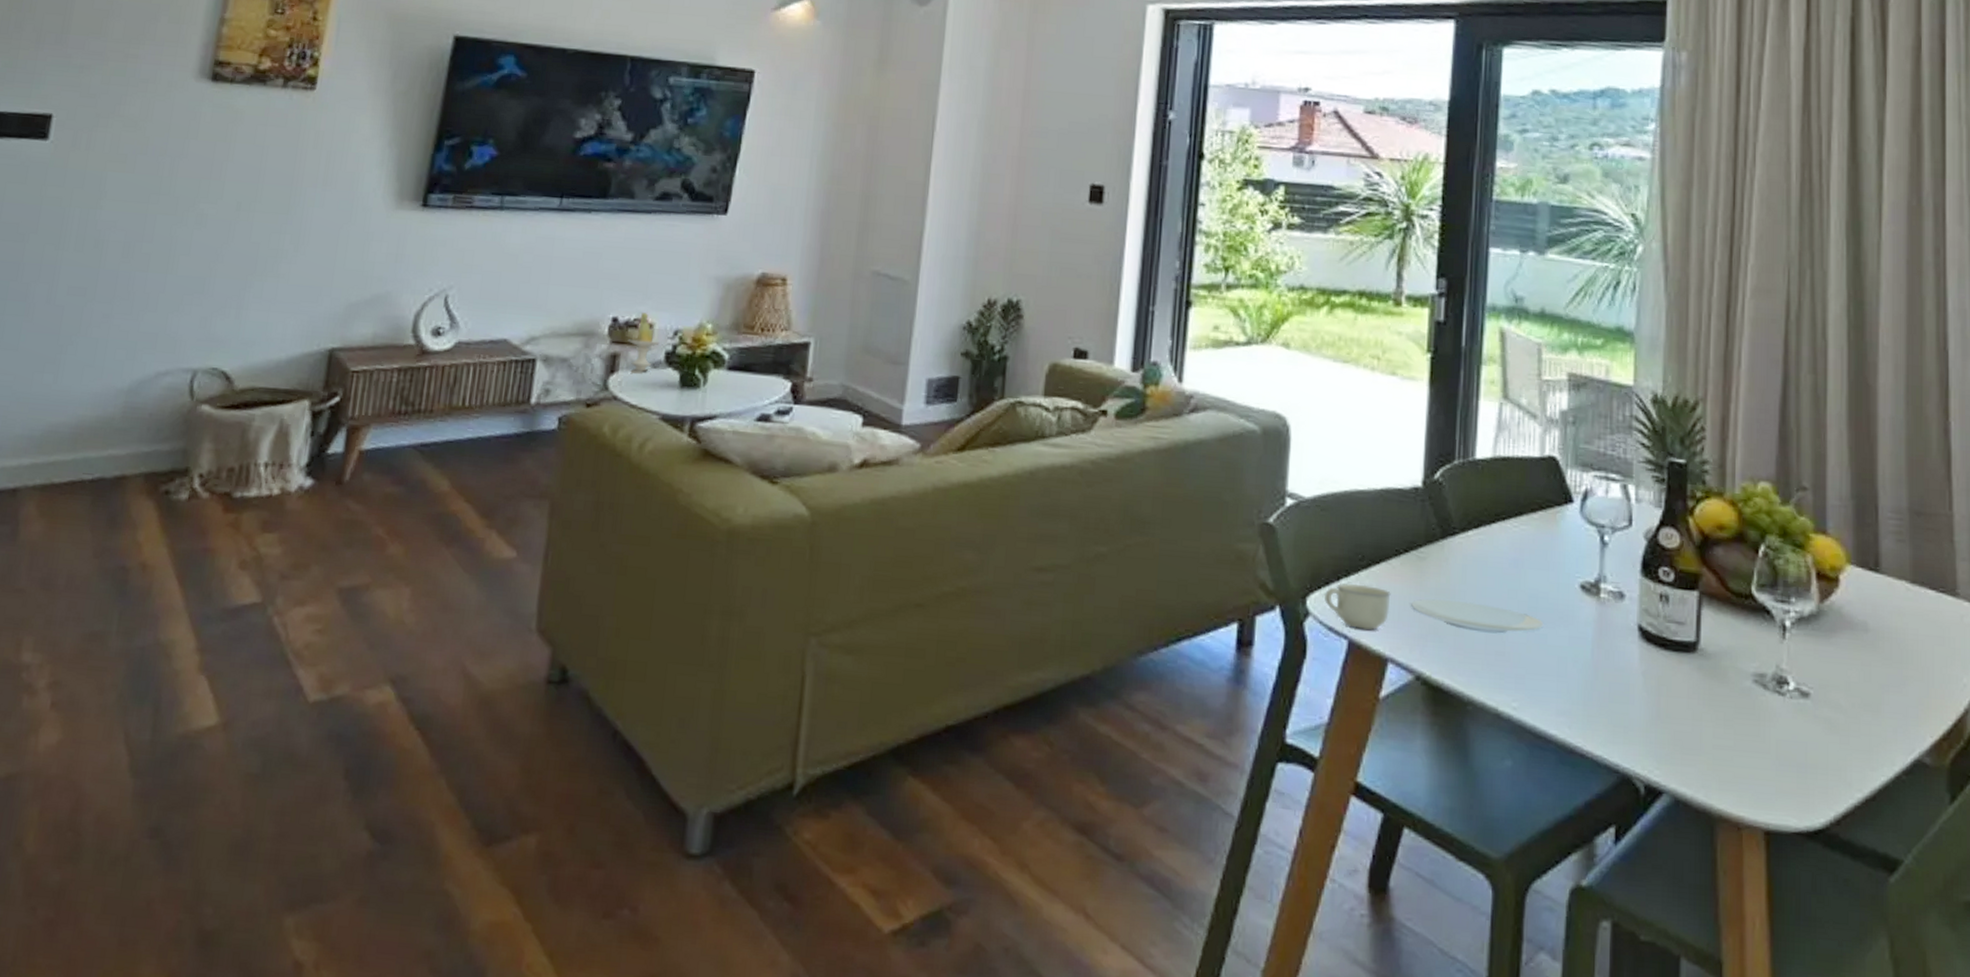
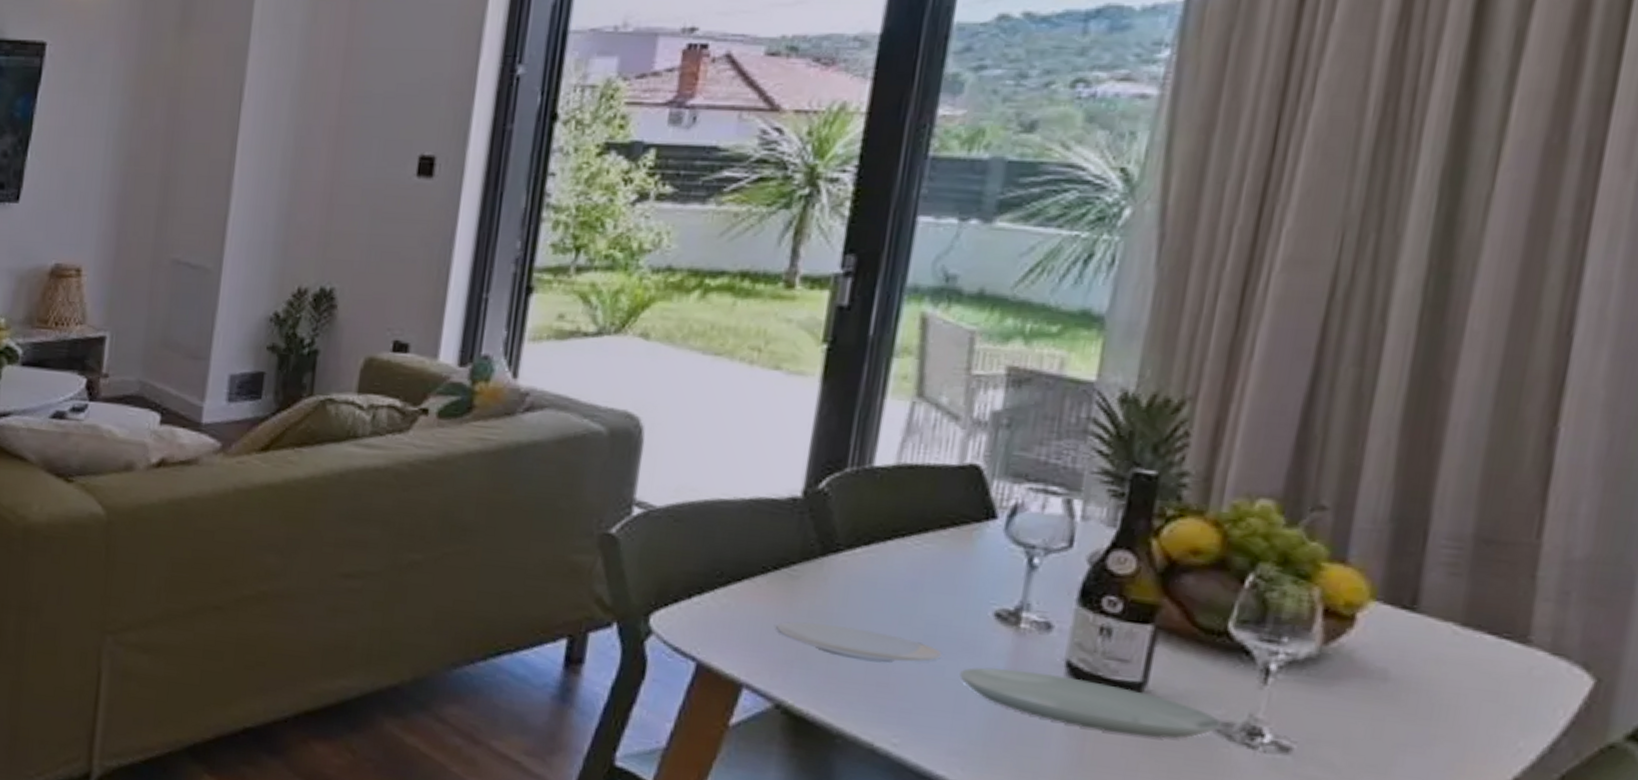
cup: present [1324,583,1391,630] -> none [671,601,753,653]
plate: none [1559,634,1757,690] -> present [959,667,1221,739]

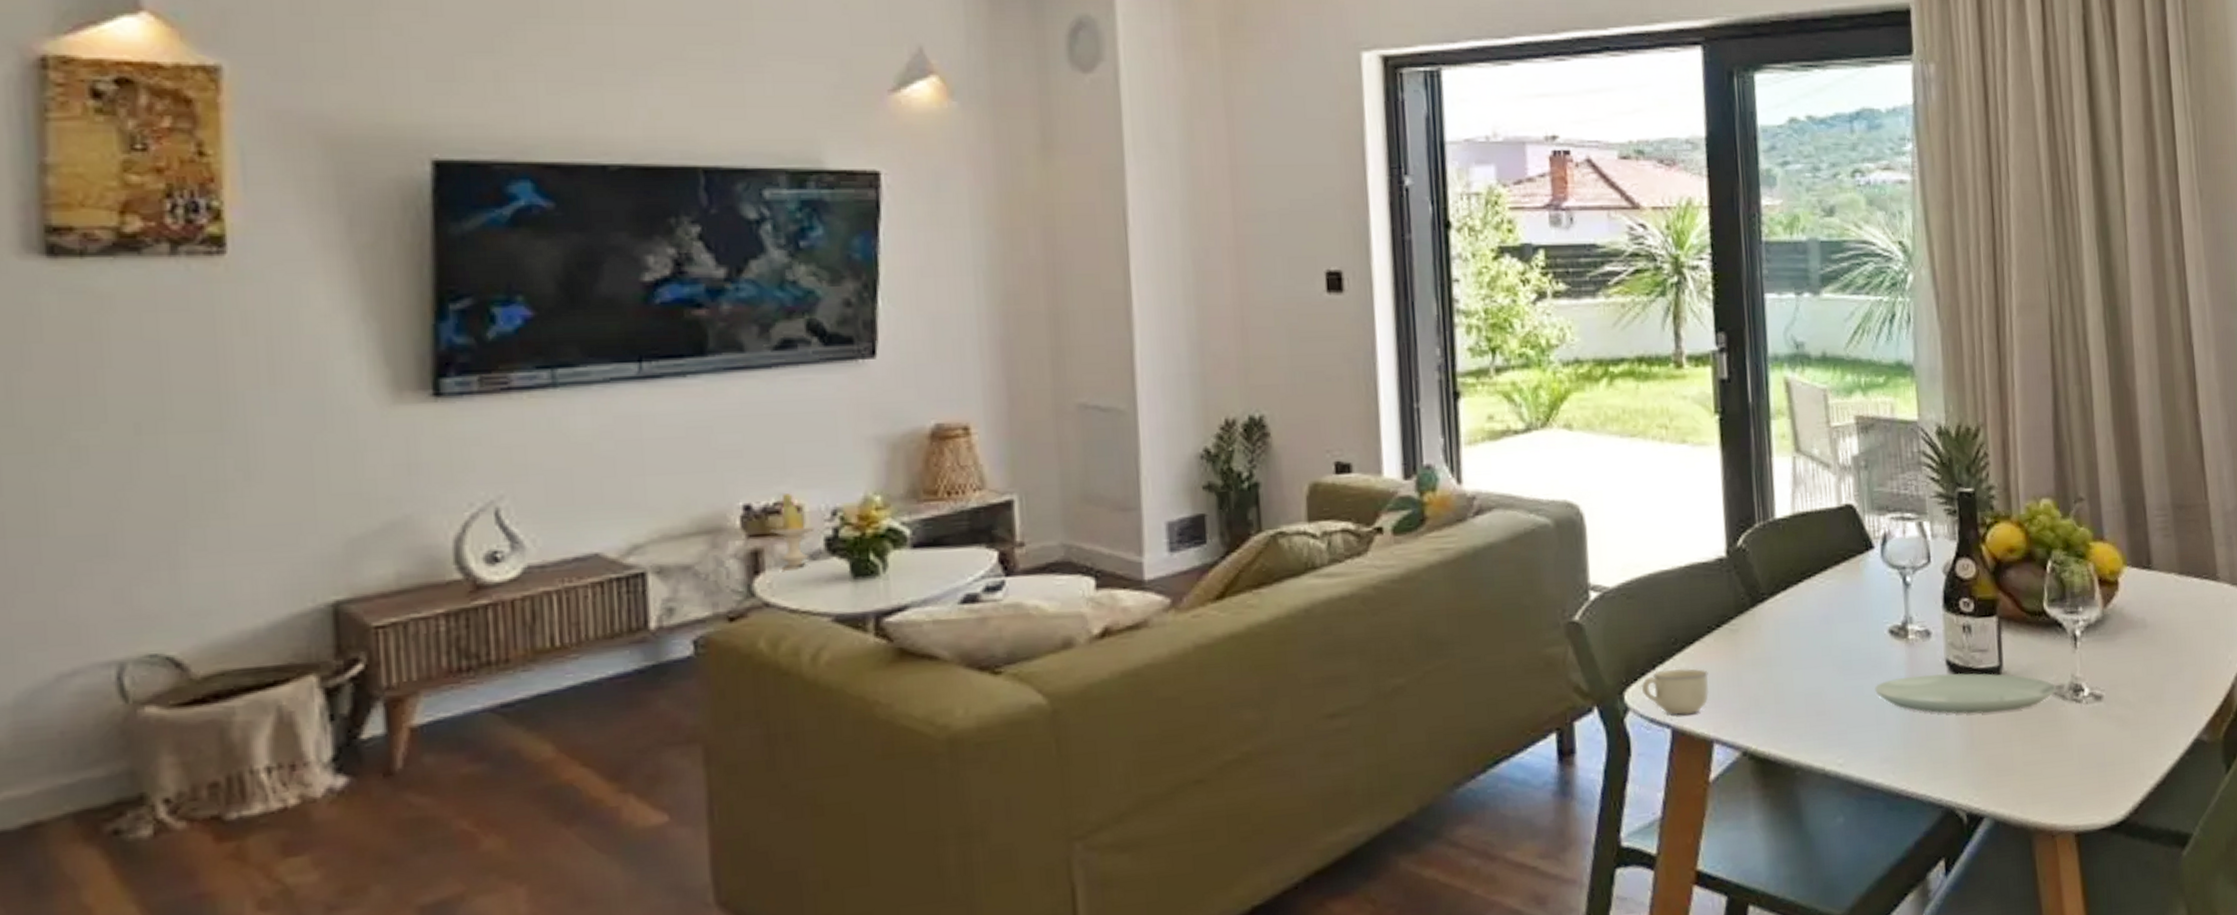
cup: none [671,601,753,653] -> present [1641,668,1709,715]
plate: present [776,621,943,663] -> none [1729,666,1859,696]

